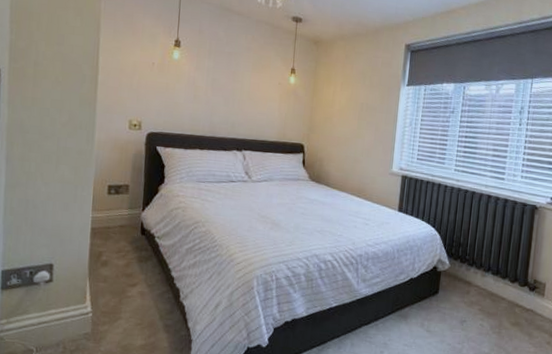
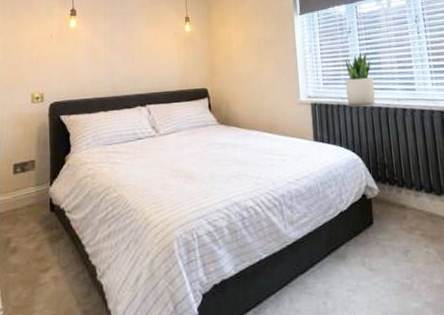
planter: none [437,134,468,188] -> present [345,52,375,108]

